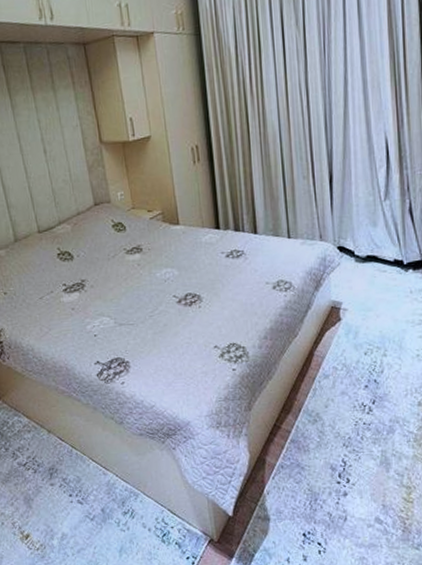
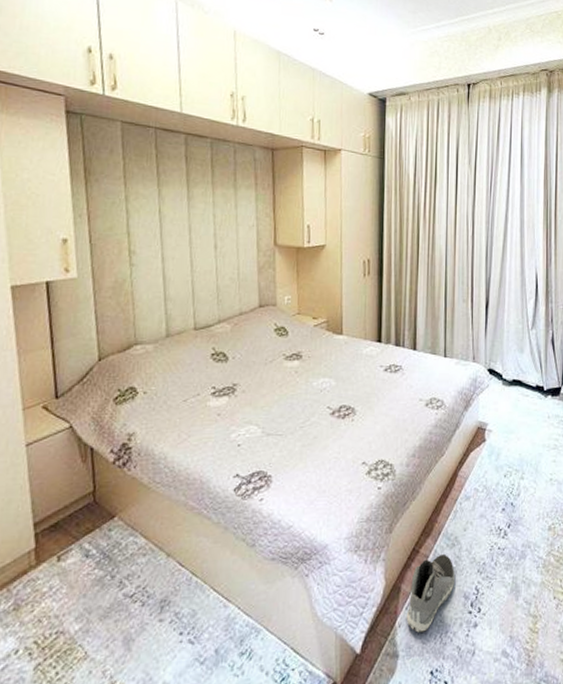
sneaker: none [273,429,320,500] -> present [406,553,455,633]

